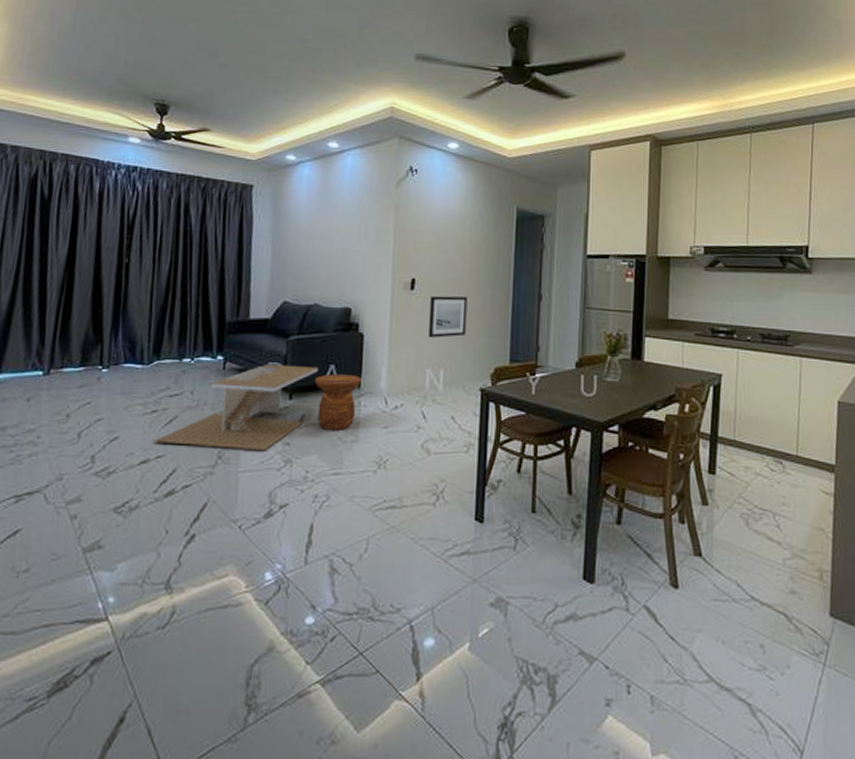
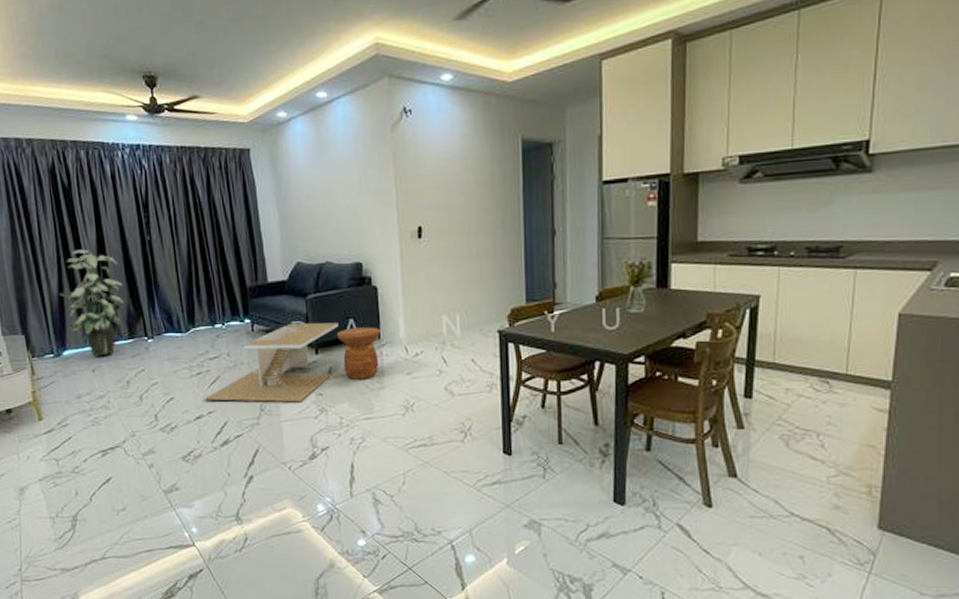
indoor plant: none [9,264,87,383] -> present [60,249,125,356]
wall art: present [429,295,468,339] -> none [439,240,479,285]

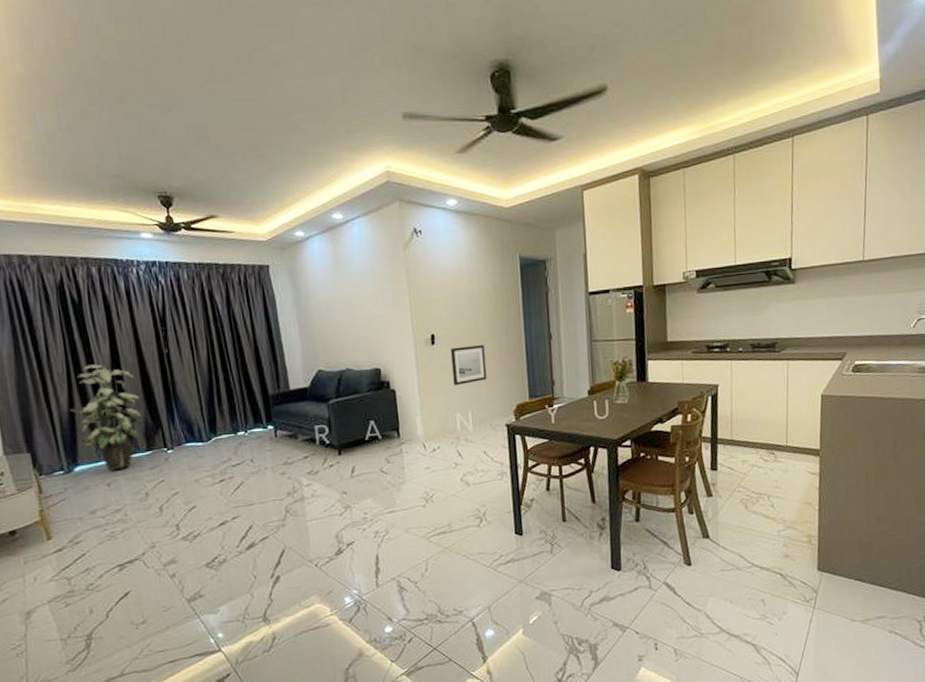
coffee table: present [204,322,338,402] -> none [227,424,360,507]
side table: present [336,327,381,380] -> none [358,427,400,477]
wall art: none [439,240,479,285] -> present [451,345,487,386]

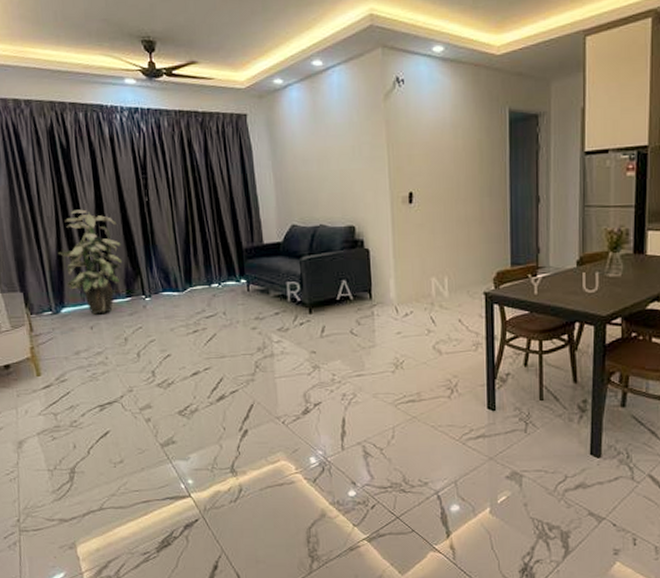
wall art: present [451,345,487,386] -> none [429,206,466,249]

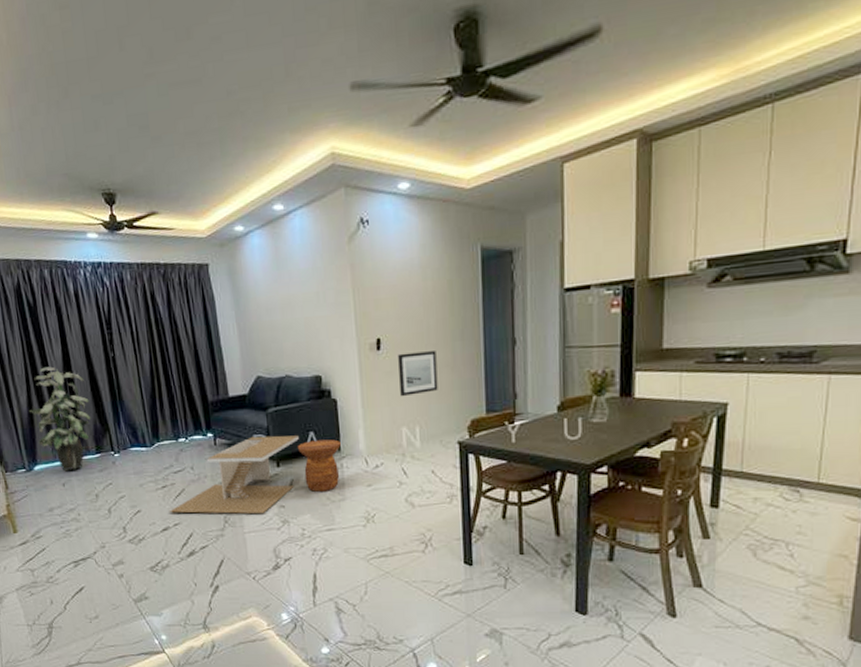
coffee table: none [200,283,331,359] -> present [169,435,299,514]
side table: none [329,288,372,338] -> present [297,439,341,492]
wall art: none [429,206,466,249] -> present [398,351,438,397]

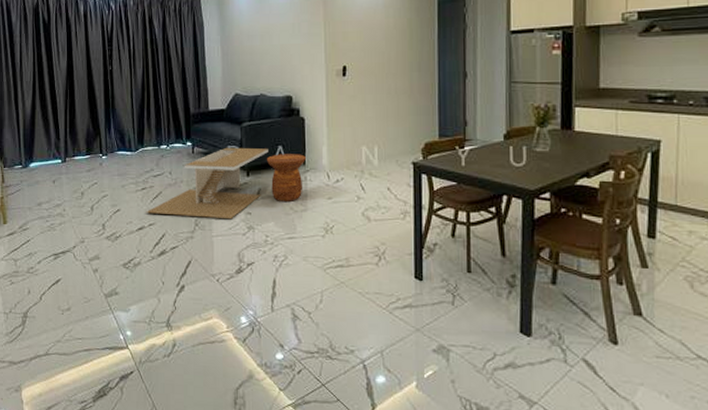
indoor plant: present [29,366,91,470] -> none [32,76,86,169]
wall art: present [398,351,438,397] -> none [361,79,396,119]

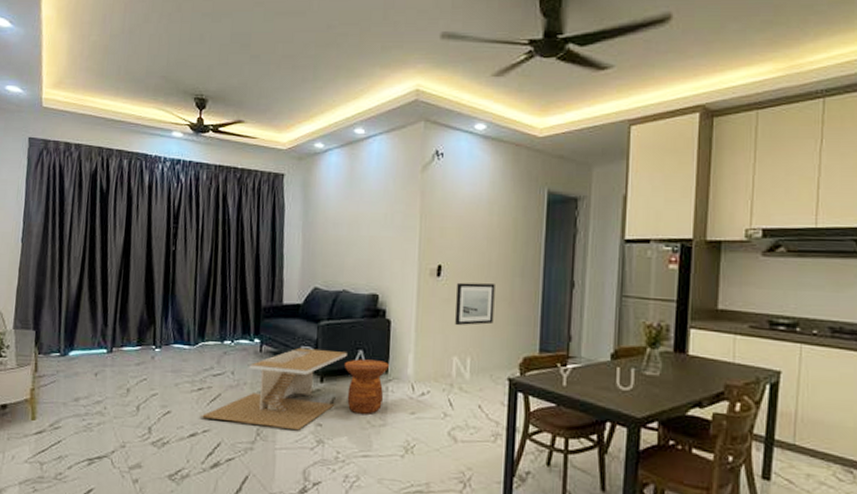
wall art: none [361,79,396,119] -> present [455,282,495,326]

